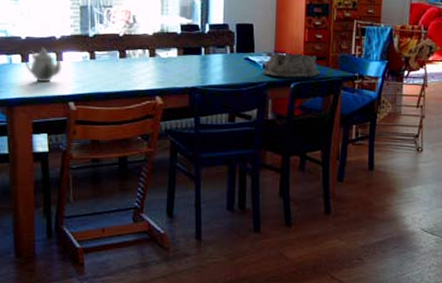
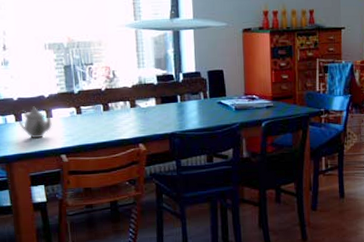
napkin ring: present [262,52,321,78] -> none [235,93,289,117]

